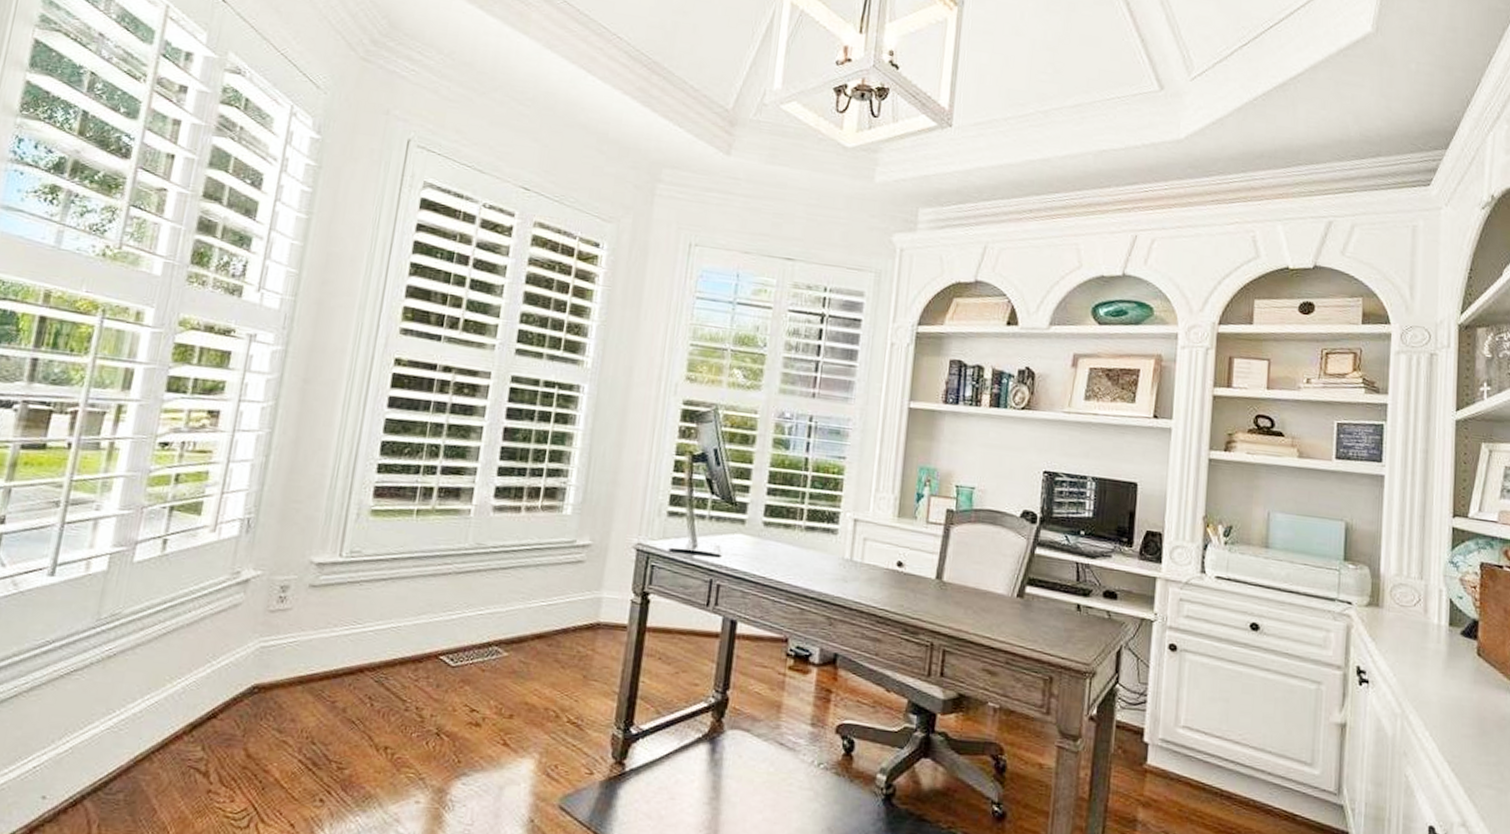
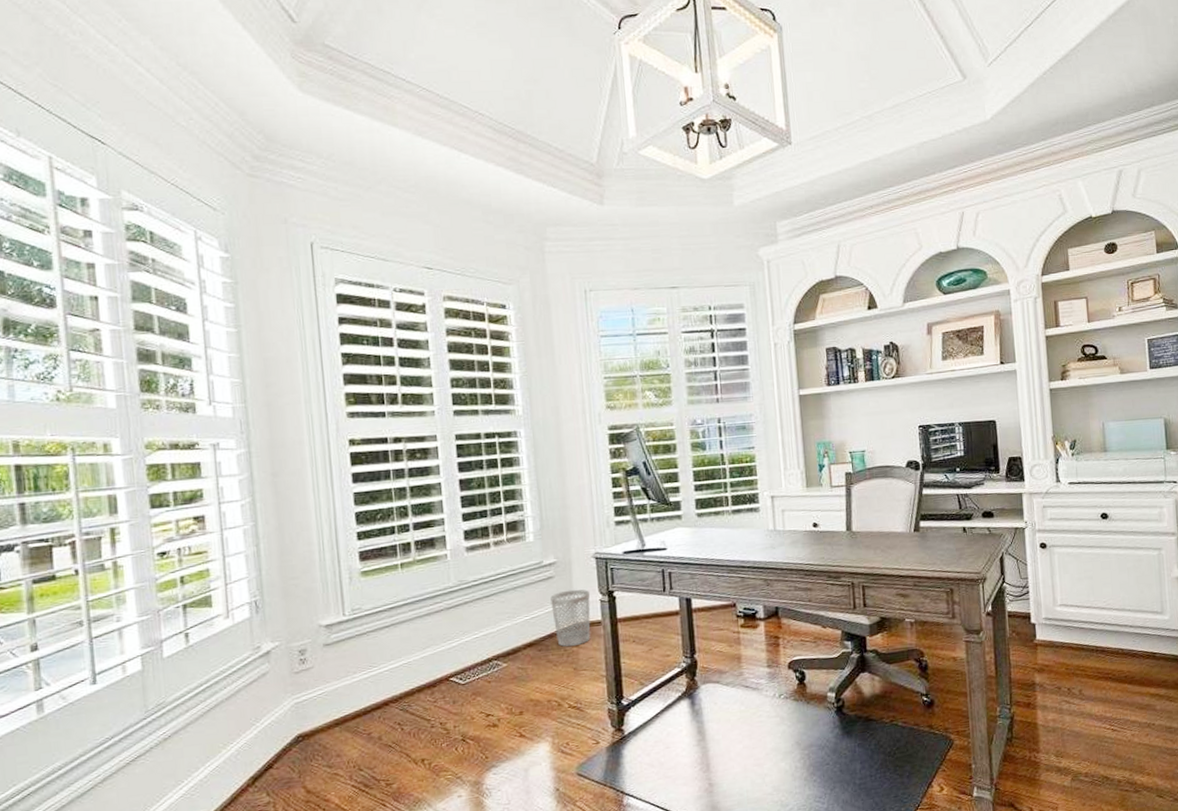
wastebasket: none [571,580,621,650] -> present [550,589,591,647]

